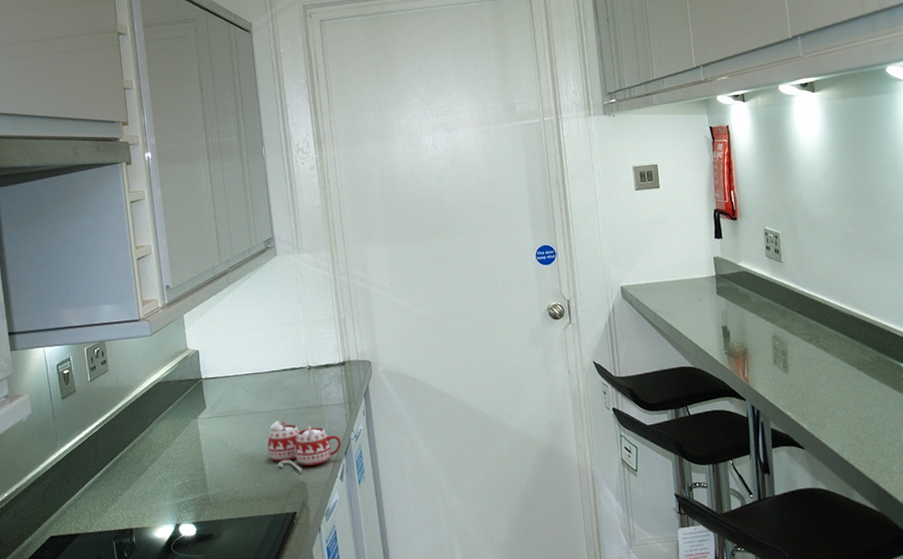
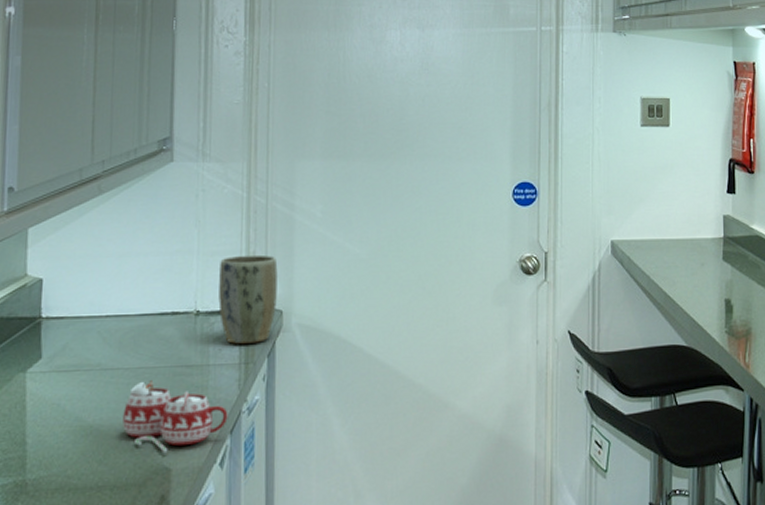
plant pot: none [320,320,366,389] -> present [218,254,278,344]

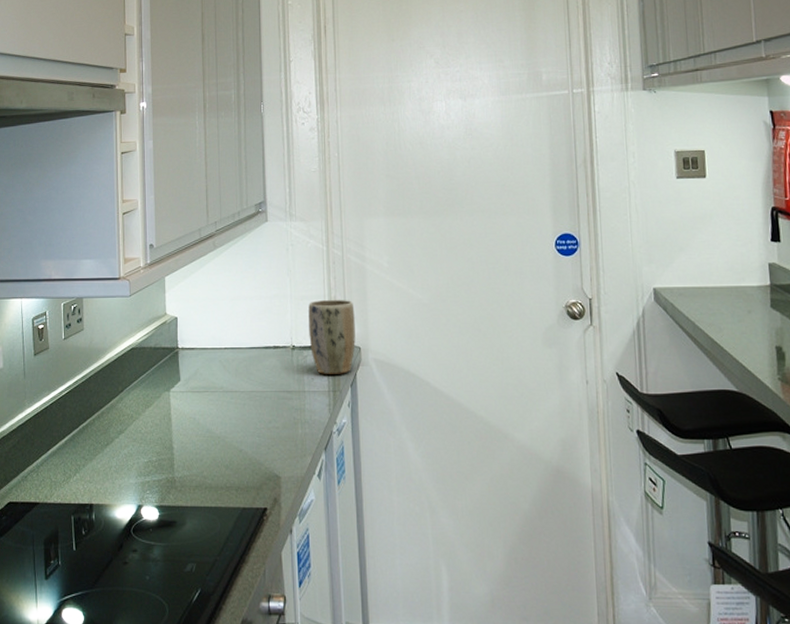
mug: present [123,380,228,452] -> none [242,402,322,462]

